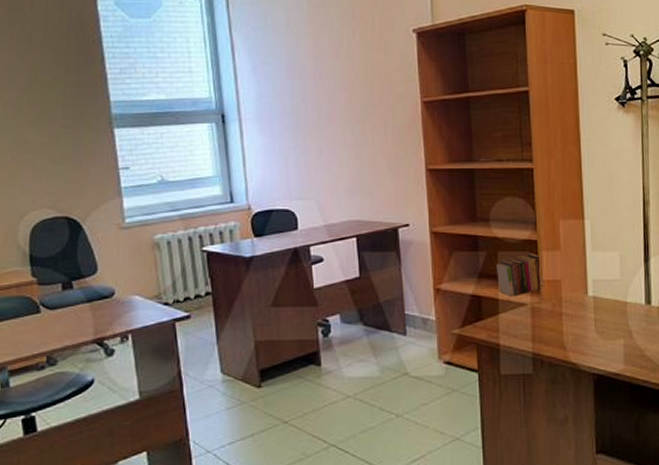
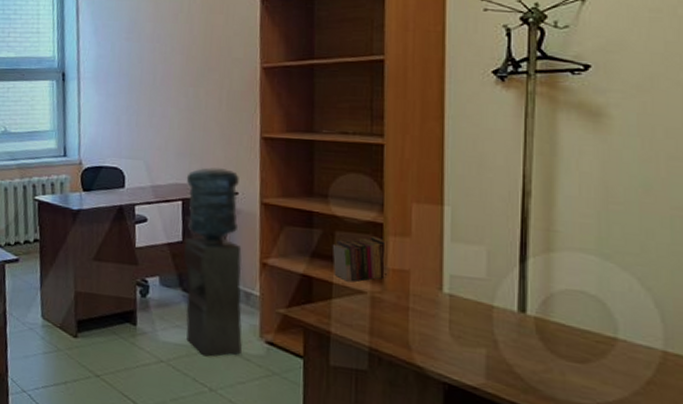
water cooler: none [358,202,423,385] -> present [183,167,242,357]

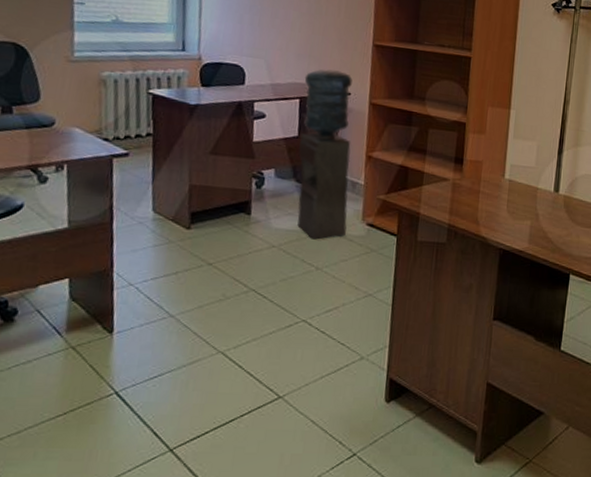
books: present [332,235,387,282] -> none [425,132,466,172]

